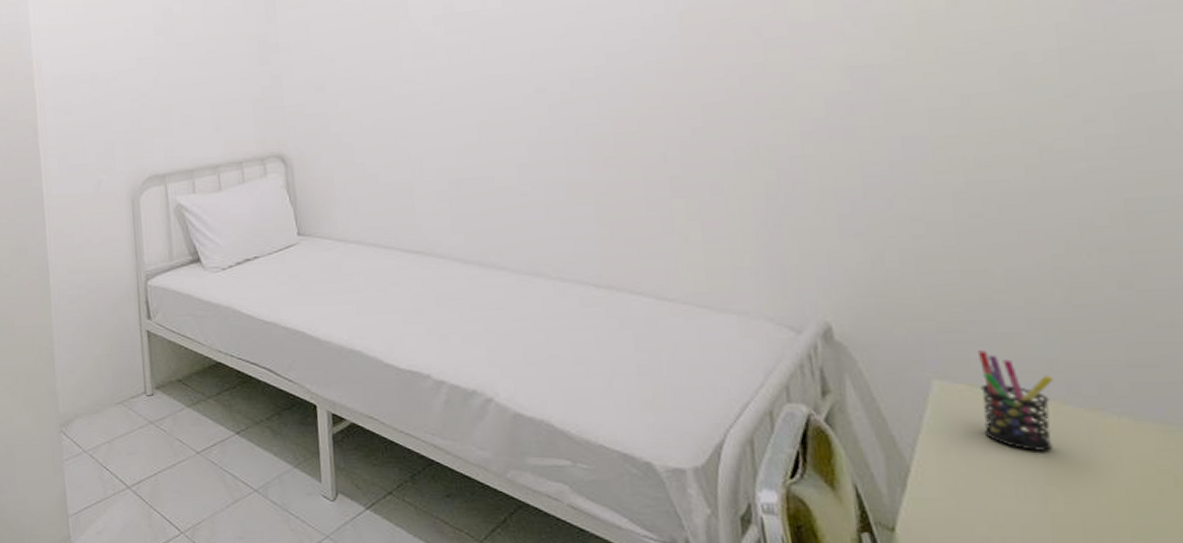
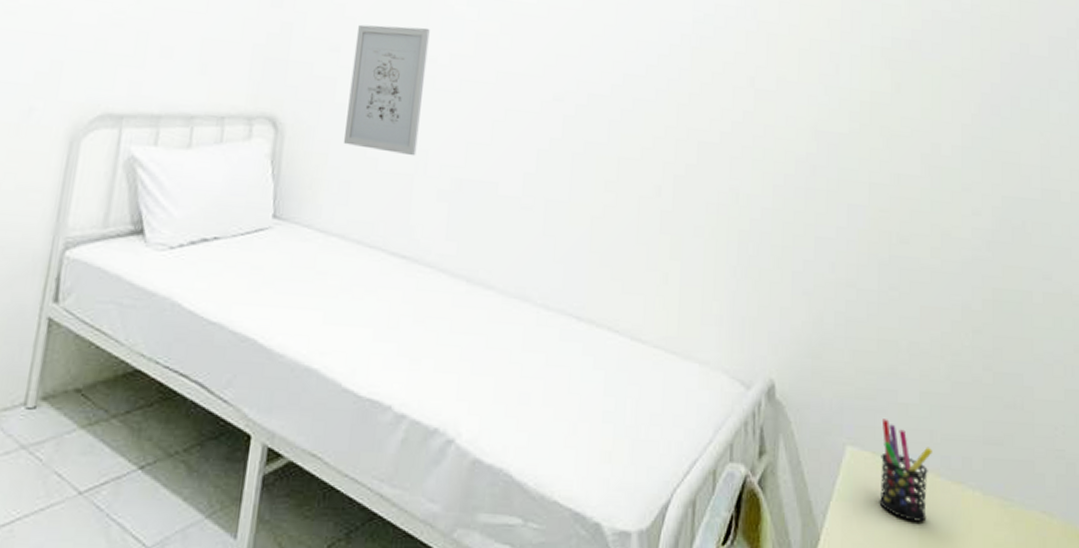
wall art: none [336,53,411,167] -> present [343,24,430,156]

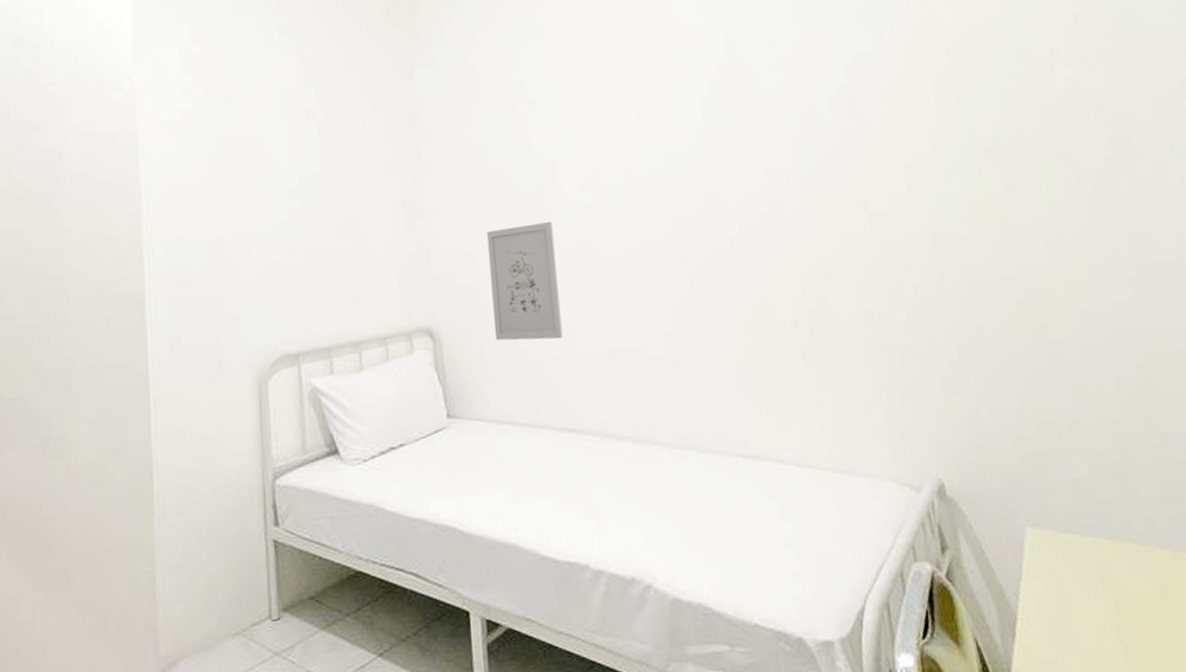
pen holder: present [879,419,932,522] -> none [1057,496,1120,588]

